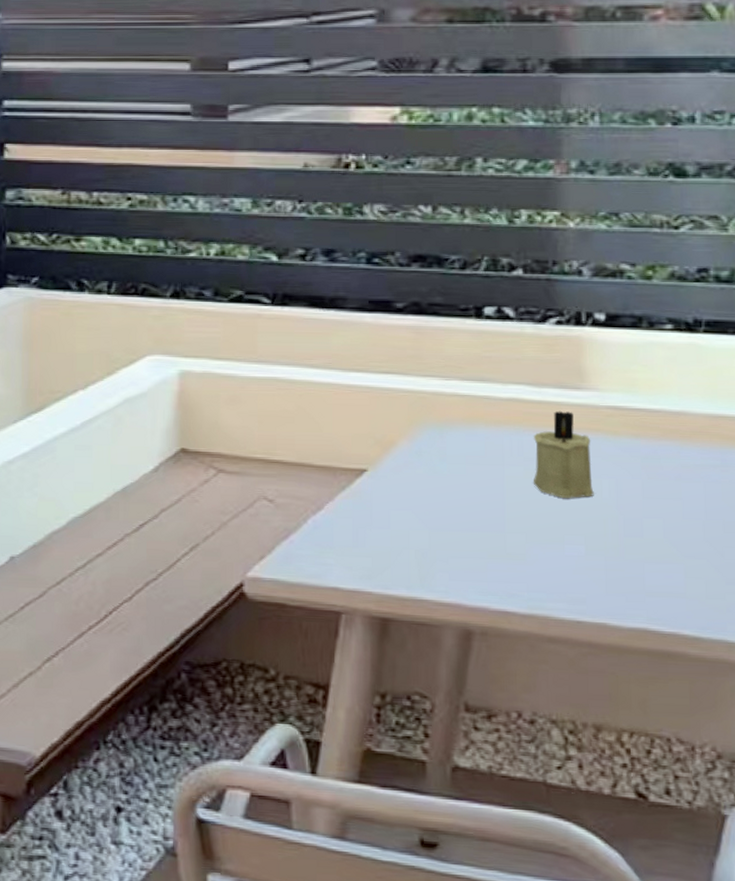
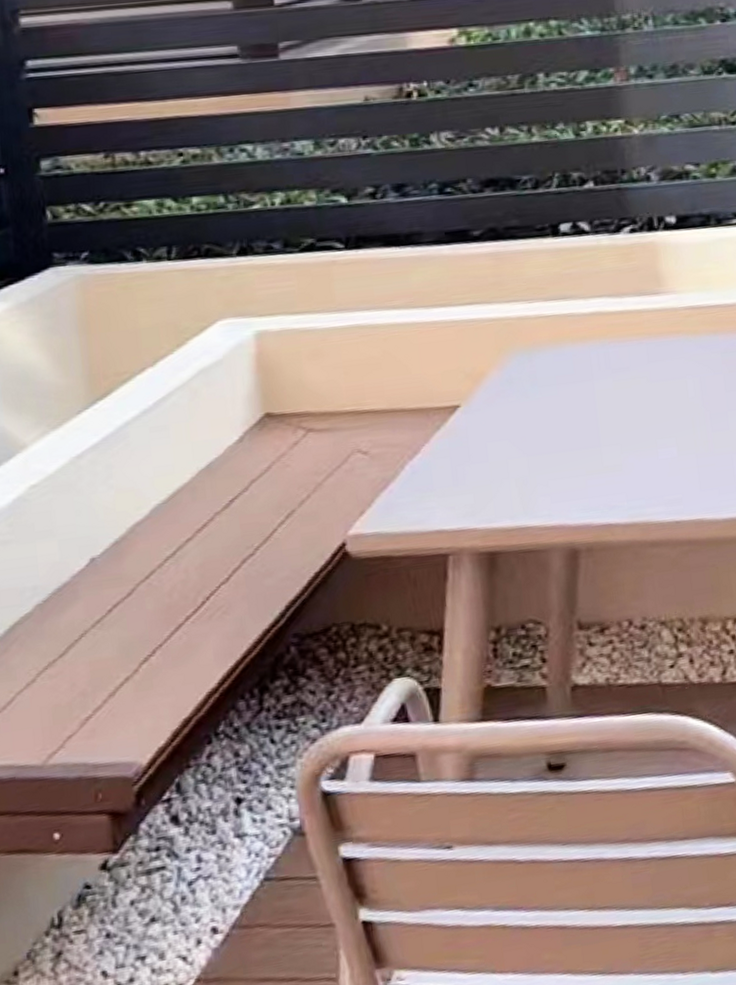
candle: present [533,410,594,499] -> none [619,317,681,404]

